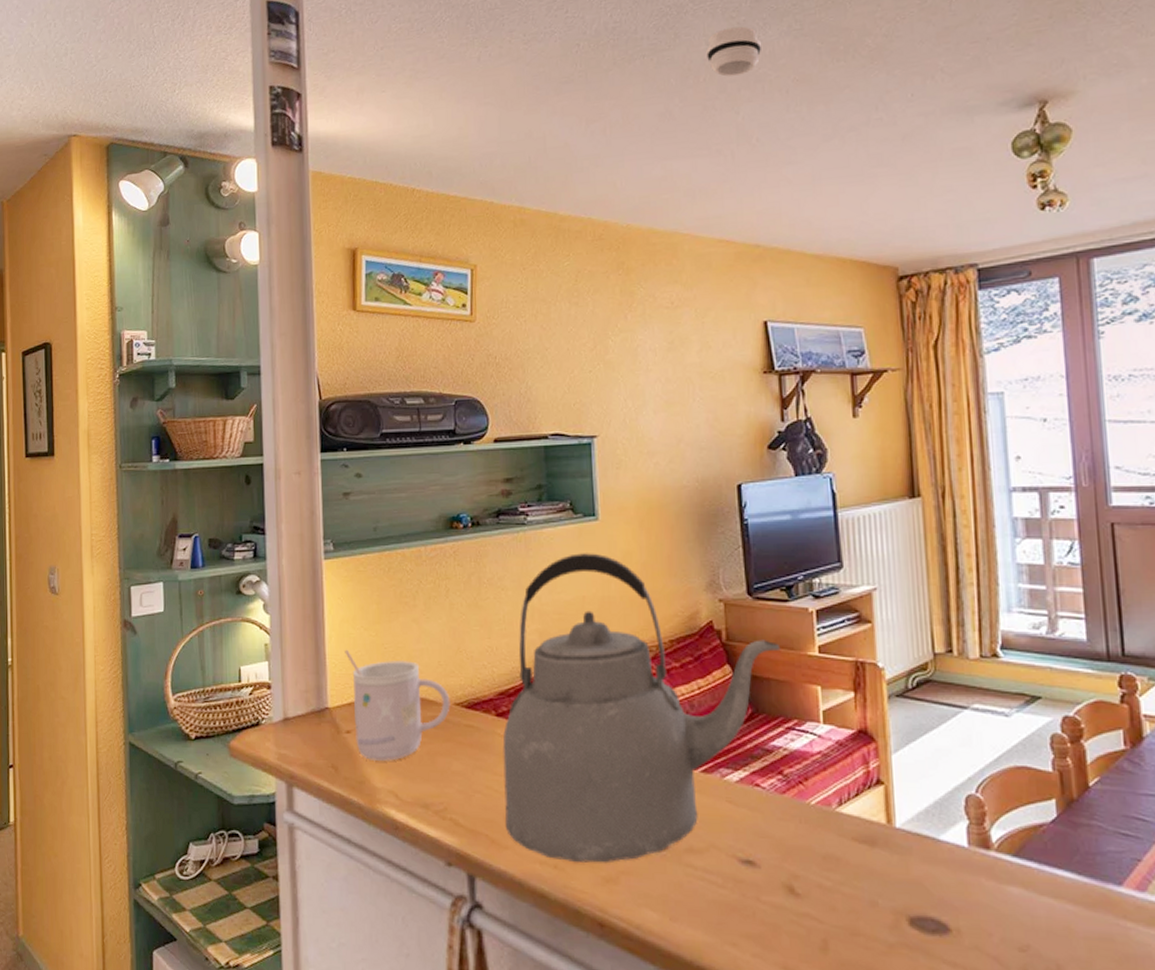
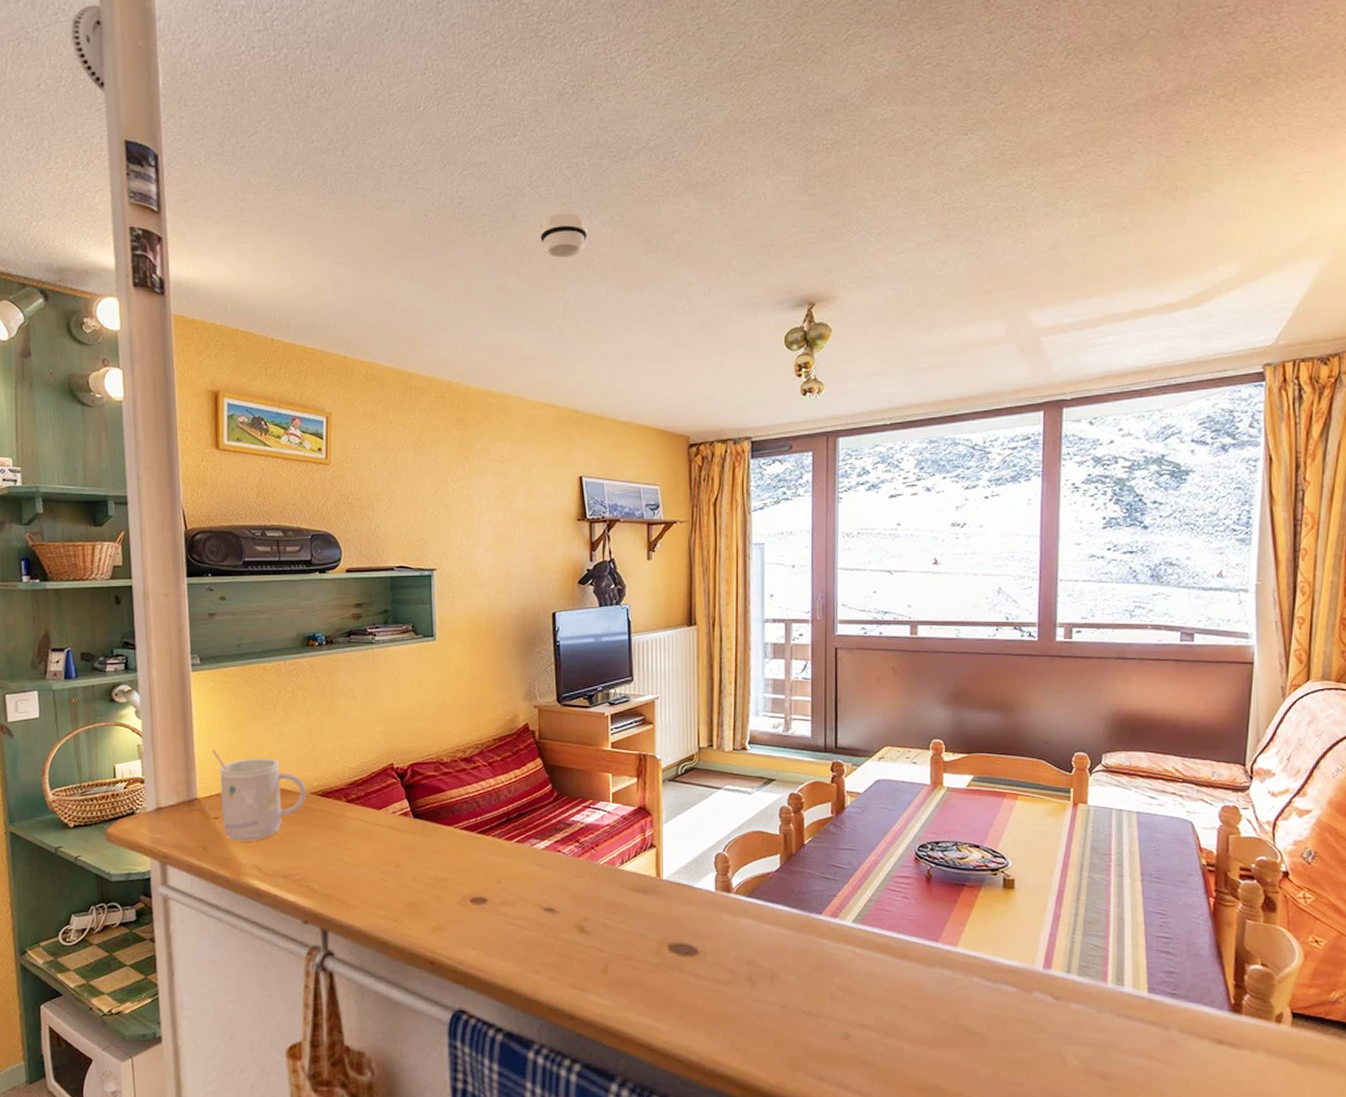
kettle: present [502,553,781,864] -> none [352,668,582,916]

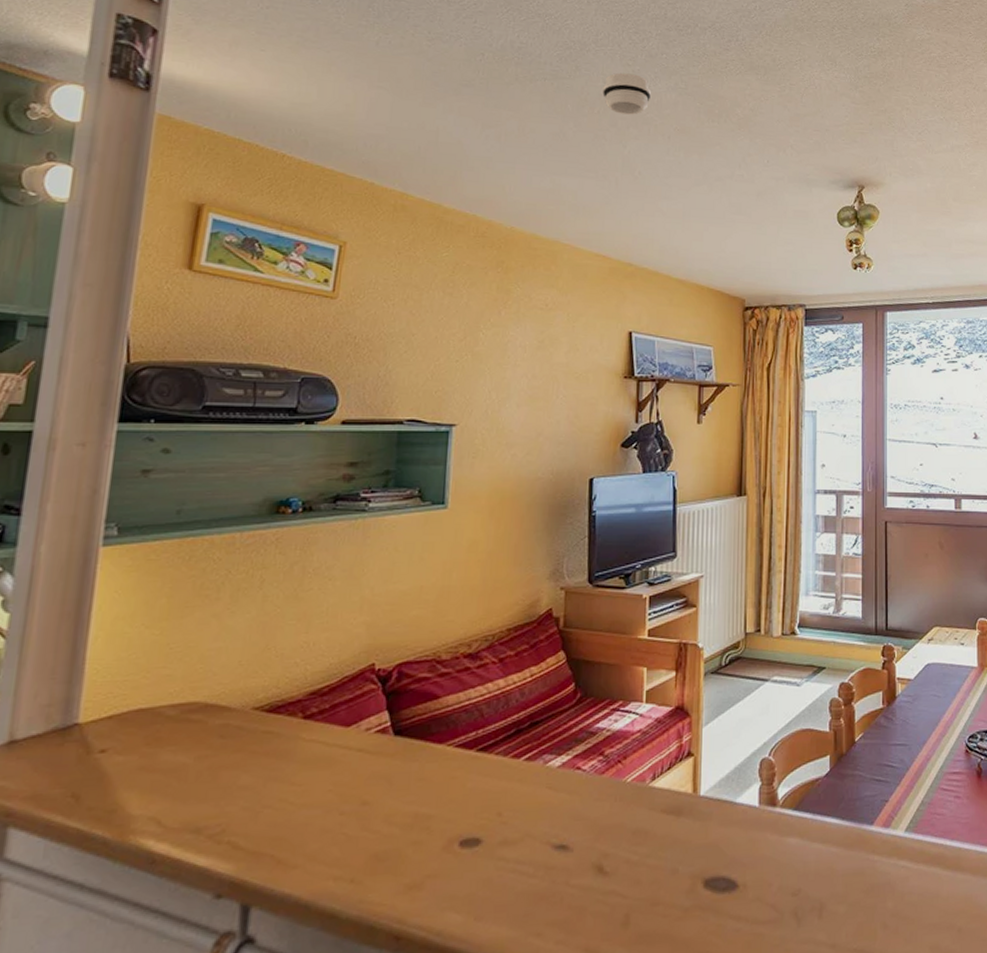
mug: present [212,749,307,841] -> none [111,651,248,783]

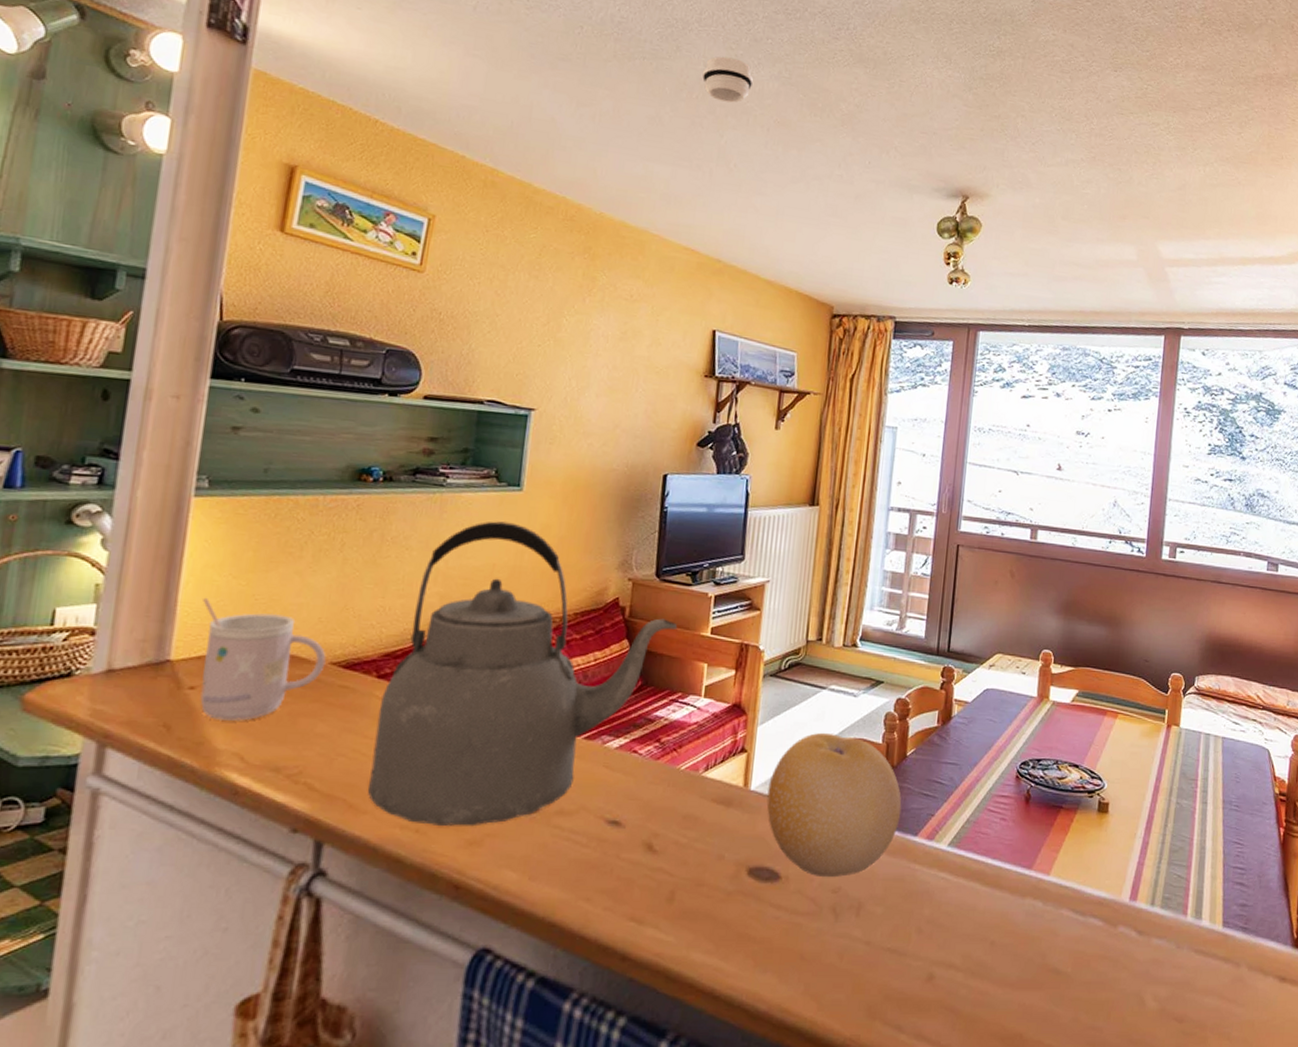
mug: none [111,651,248,783] -> present [200,597,326,721]
kettle: none [298,542,614,873] -> present [368,521,678,827]
fruit: none [718,726,855,881] -> present [766,732,902,878]

